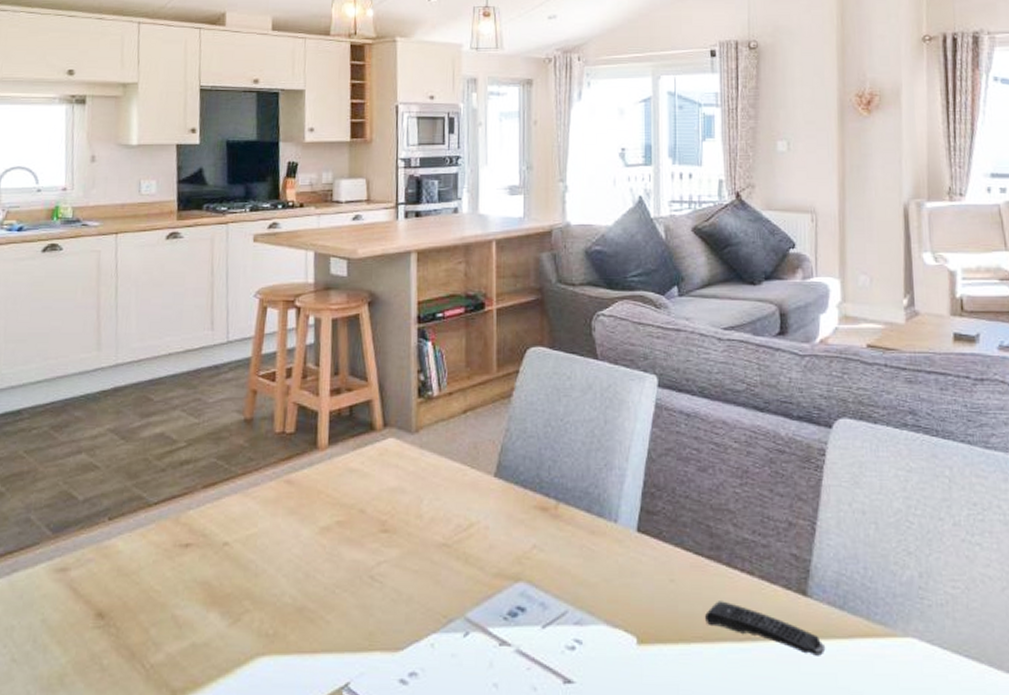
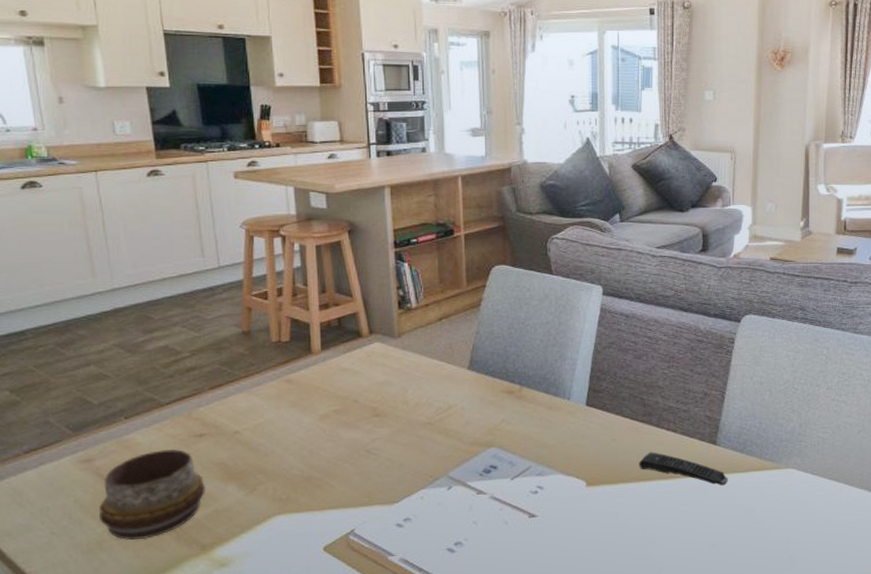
decorative bowl: none [64,560,185,677] -> present [98,449,205,540]

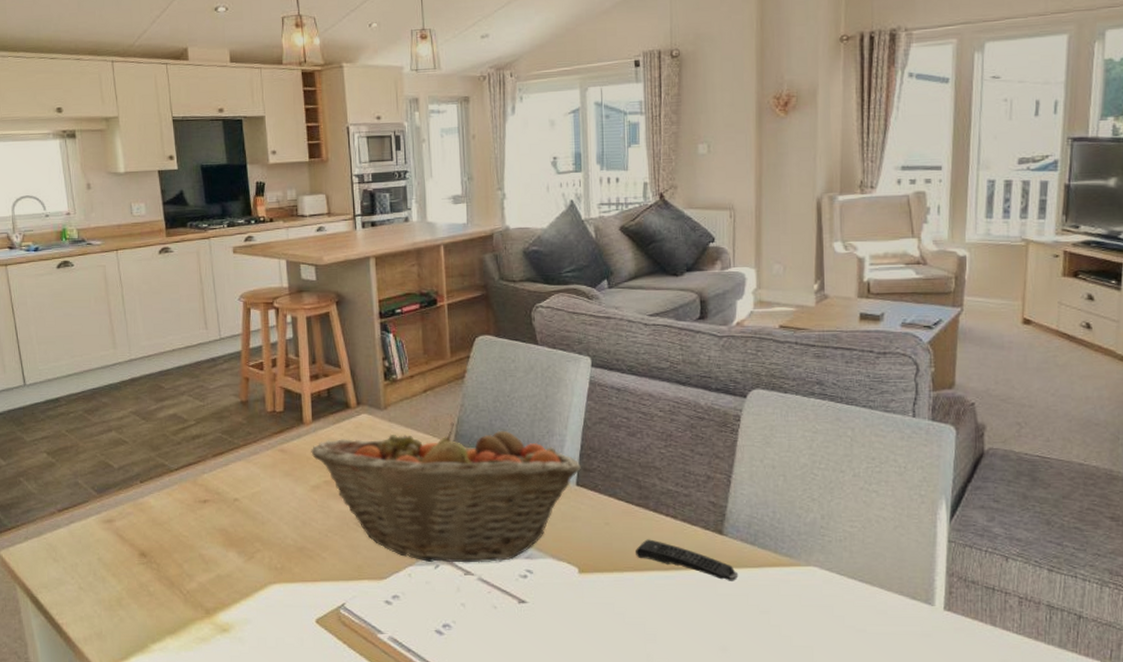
decorative bowl: present [98,449,205,540] -> none [118,513,209,600]
fruit basket: none [319,349,591,484] -> present [311,422,581,563]

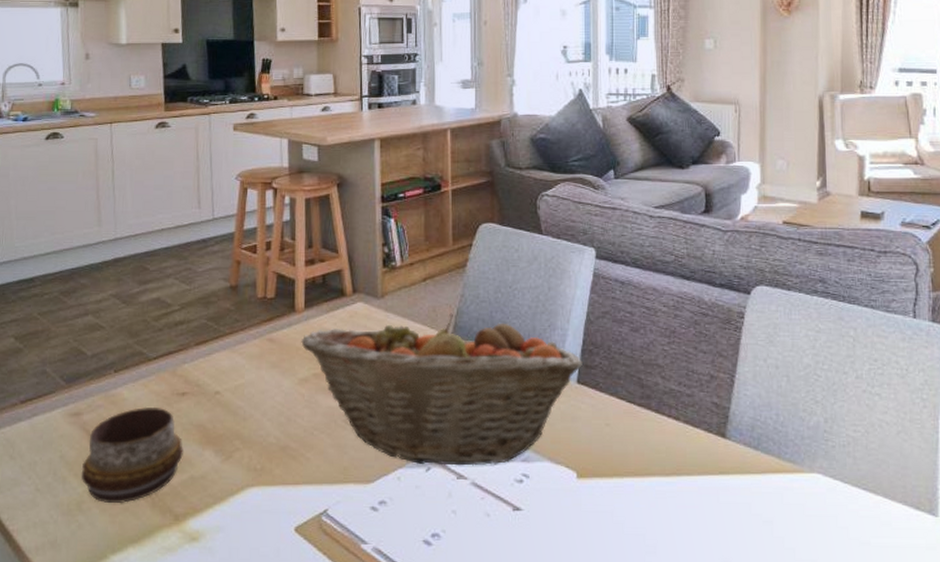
decorative bowl: none [118,513,209,600] -> present [81,406,183,504]
remote control: present [636,539,739,581] -> none [637,442,742,488]

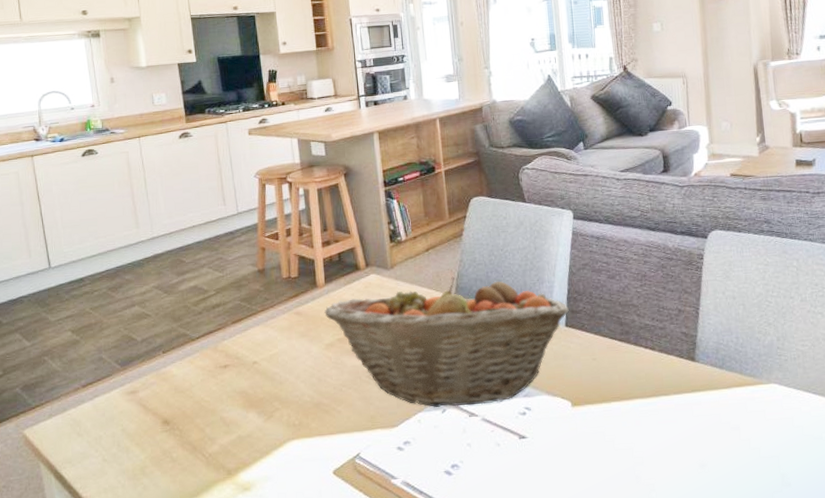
decorative bowl: present [81,406,183,504] -> none [141,380,230,466]

